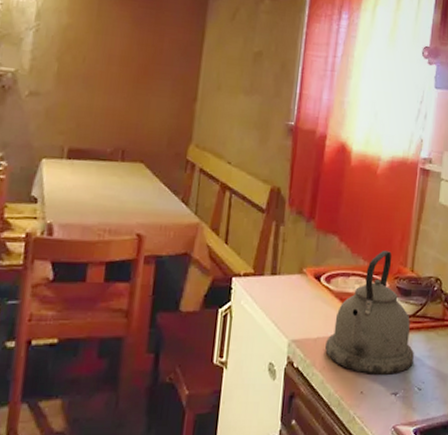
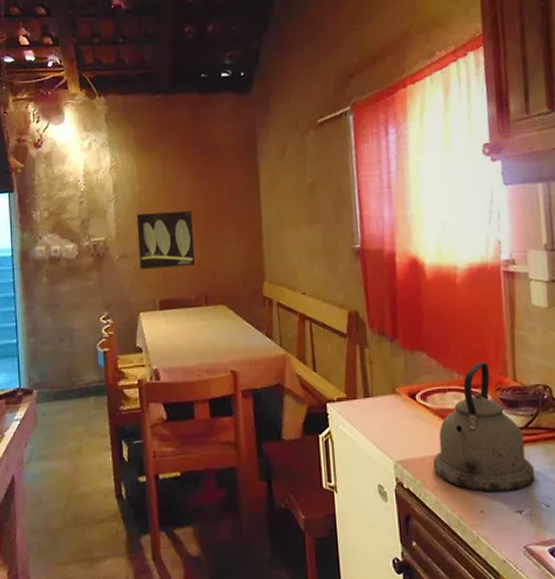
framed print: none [51,49,124,117] -> present [136,211,196,269]

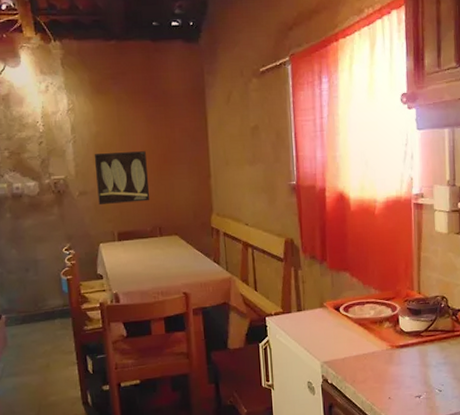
kettle: present [433,362,535,493] -> none [352,279,431,383]

